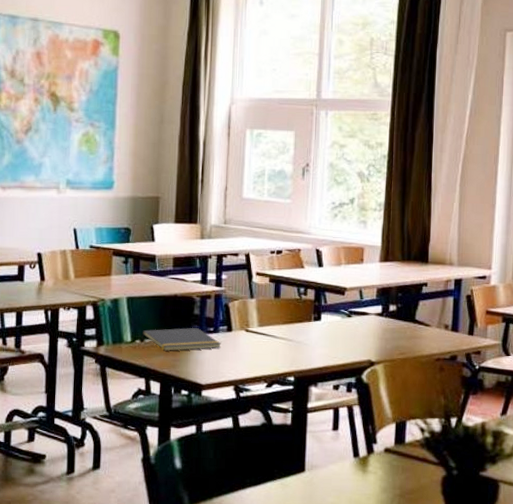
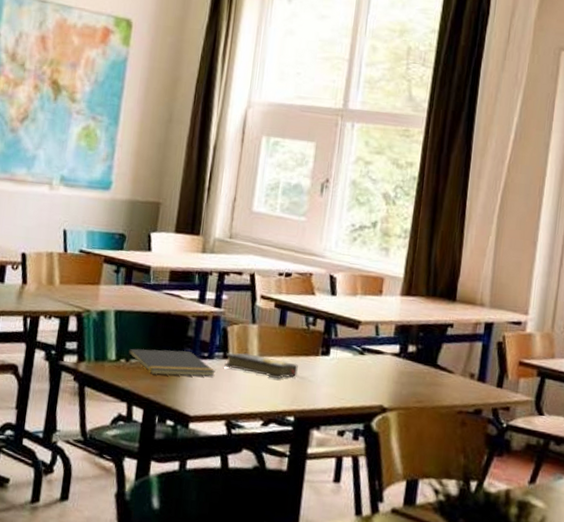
hardback book: none [229,325,294,346] -> present [224,352,298,379]

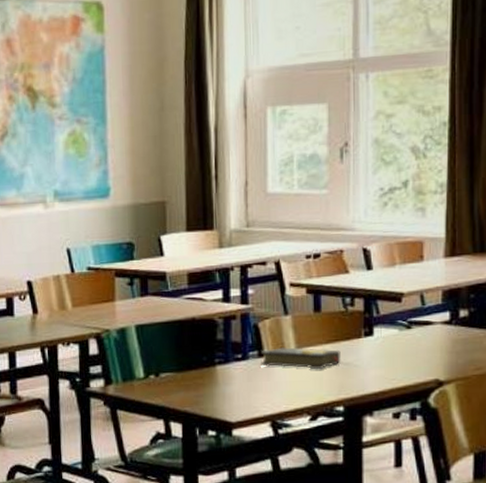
notepad: present [126,348,216,377] -> none [156,355,252,385]

